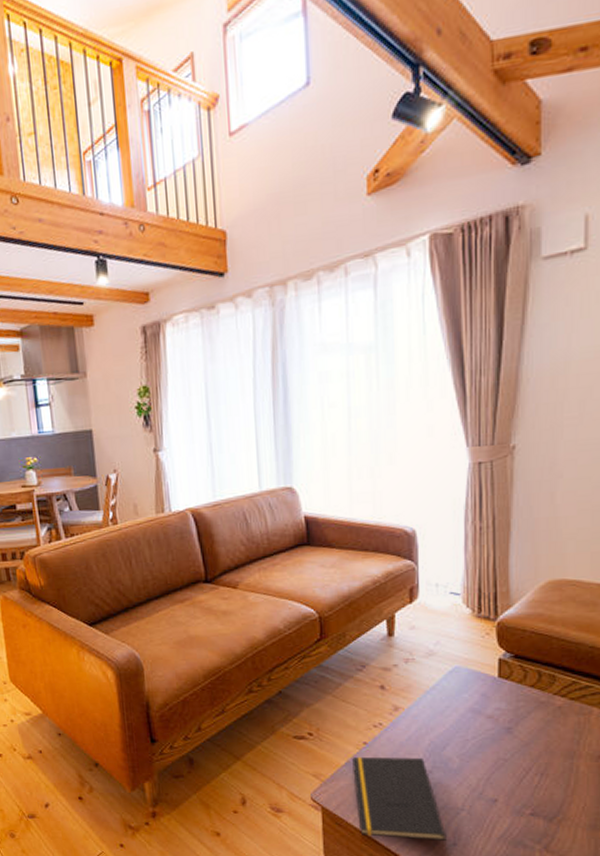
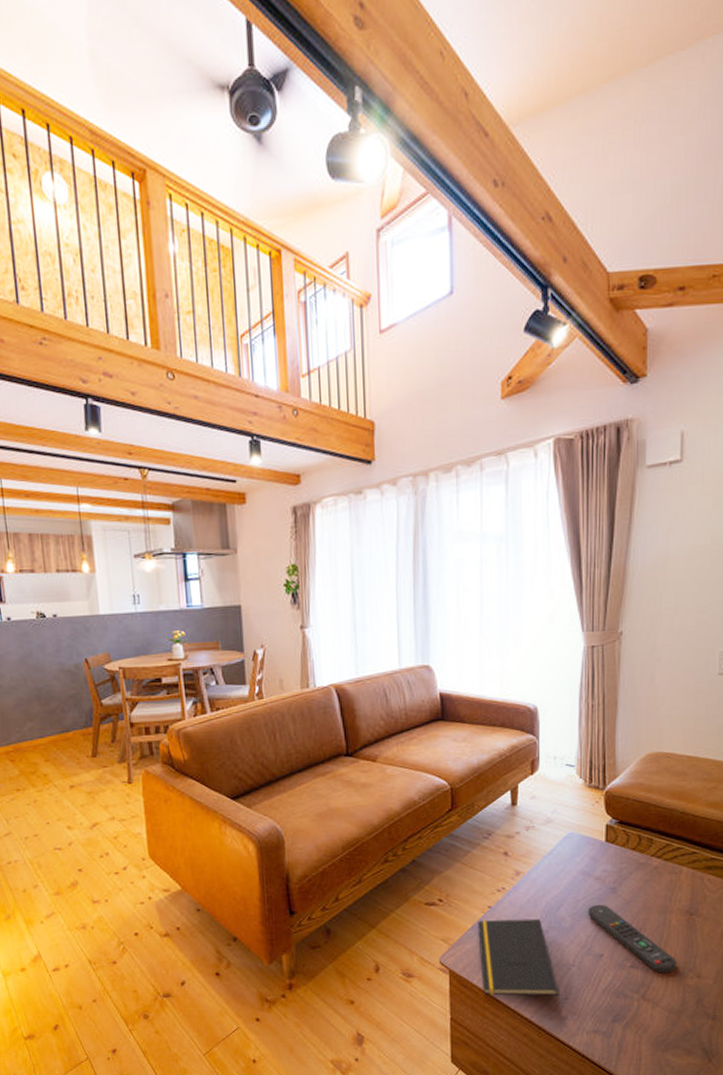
remote control: none [478,745,586,824] -> present [588,904,676,974]

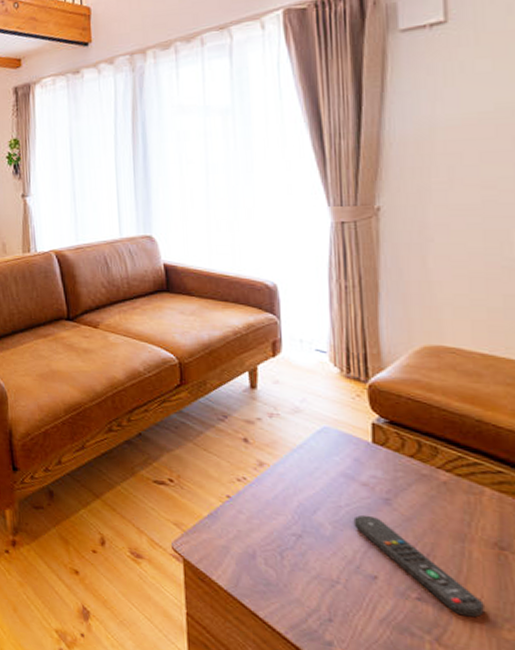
notepad: present [478,918,559,996] -> none [215,509,321,615]

